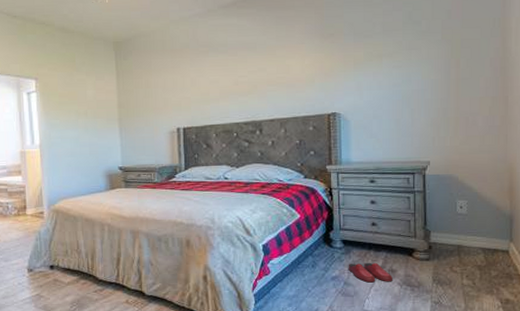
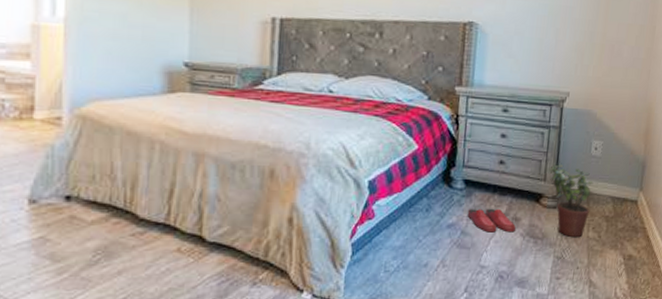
potted plant: none [419,223,462,285] -> present [549,164,594,238]

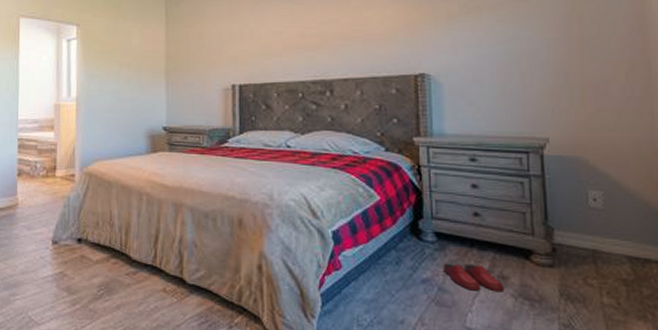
potted plant: present [549,164,594,238] -> none [537,217,600,304]

